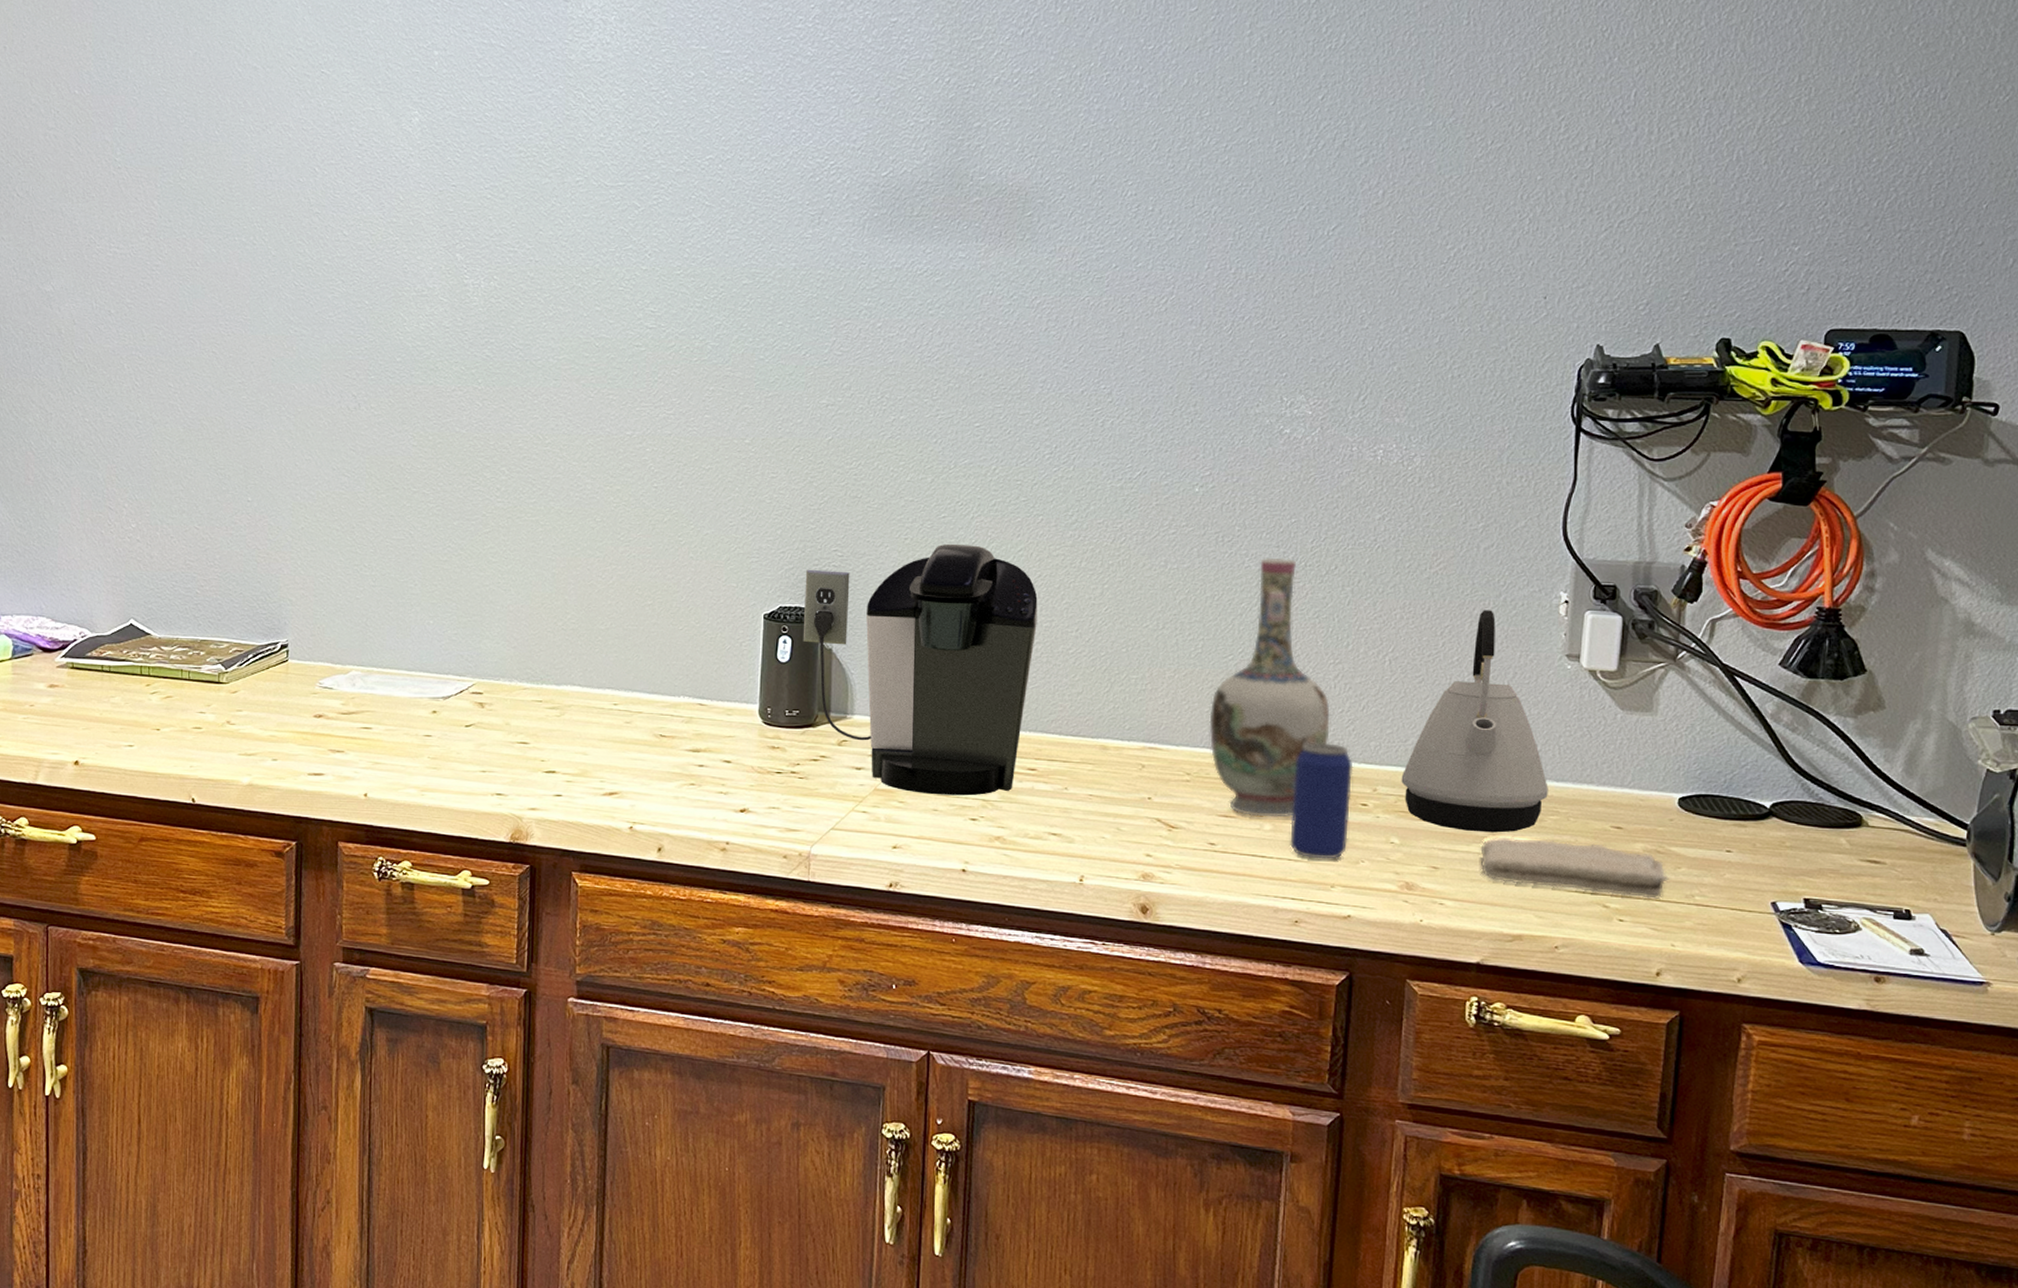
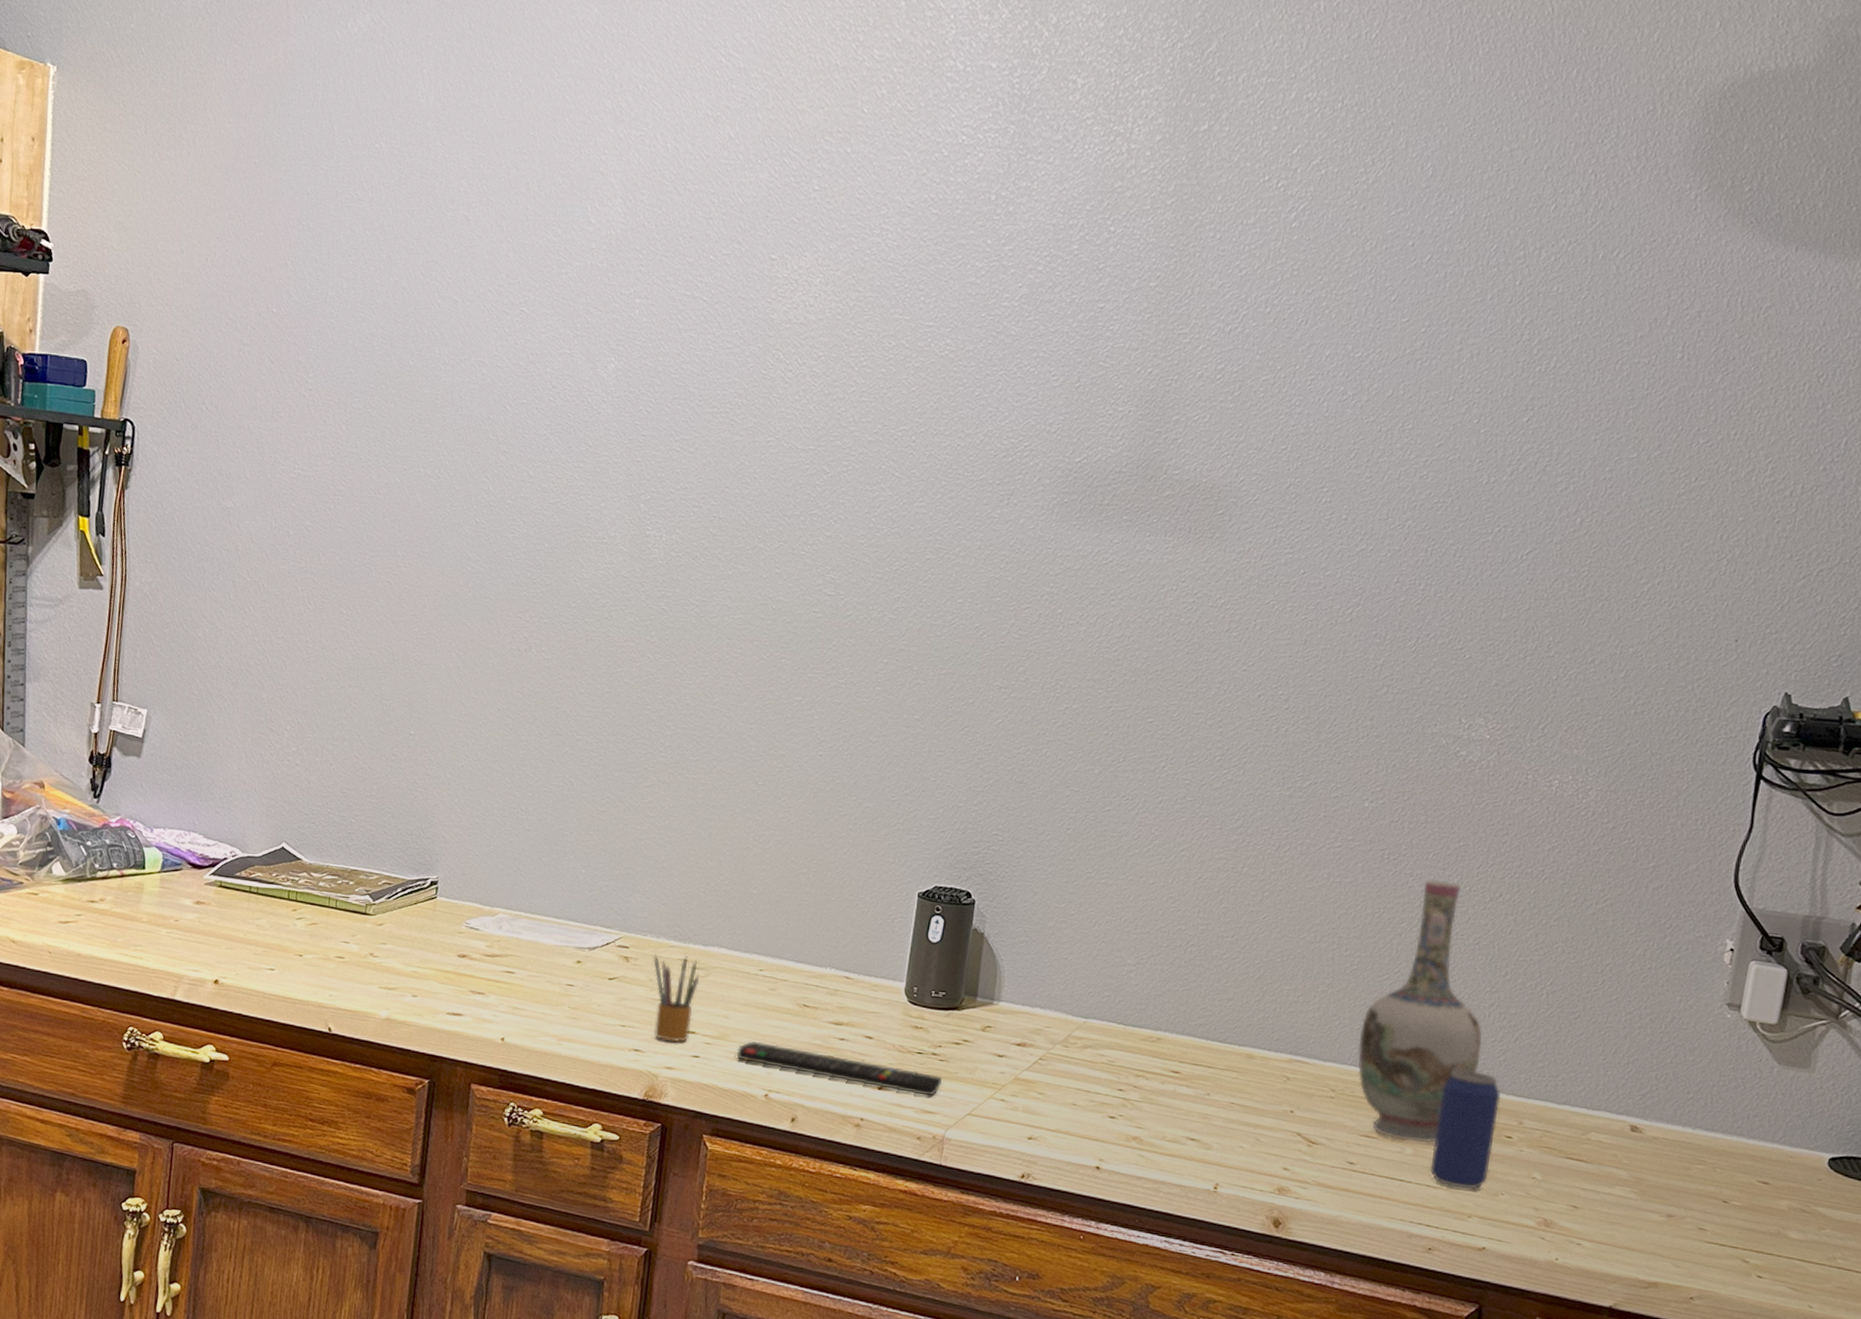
pencil box: none [507,697,556,783] -> present [653,953,700,1043]
remote control: none [598,775,804,814] -> present [736,1041,942,1096]
coffee maker: present [802,543,1038,796] -> none [955,837,1196,1094]
kettle: present [1401,610,1548,833] -> none [1548,950,1697,1178]
washcloth: present [1480,837,1669,899] -> none [1622,1181,1812,1258]

